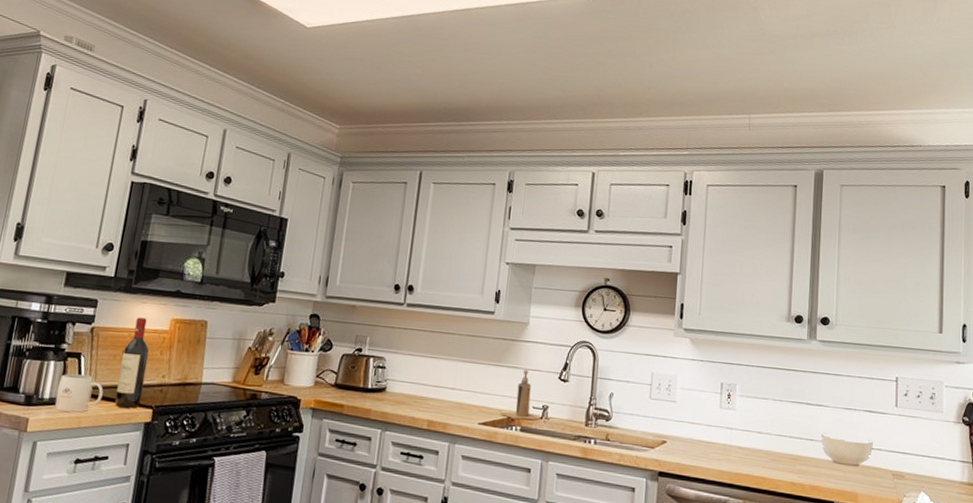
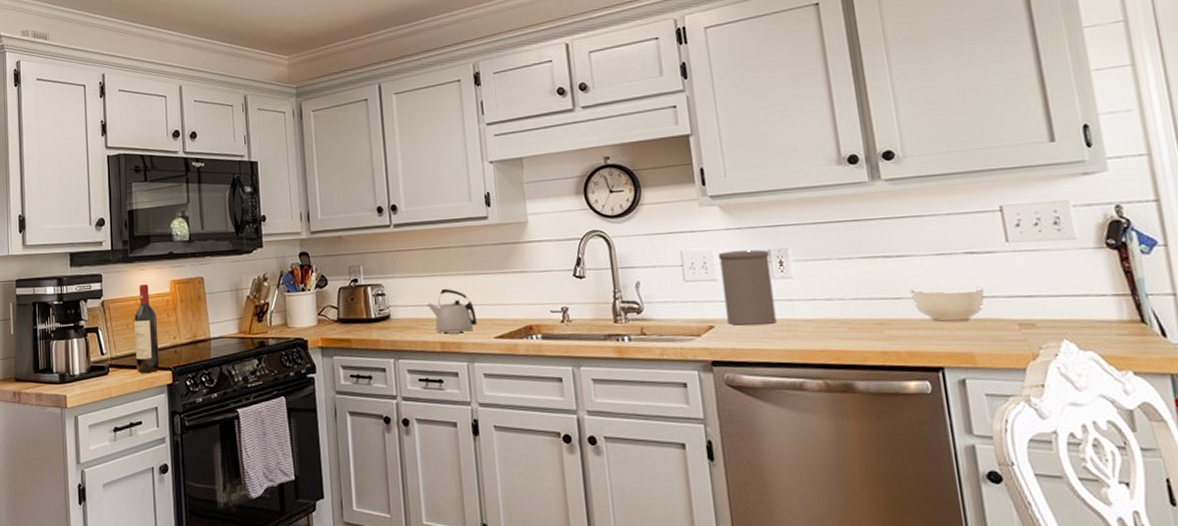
mug: present [54,373,104,413] -> none [84,347,125,385]
kettle: none [422,370,466,415] -> present [426,288,478,334]
soap dispenser: present [499,370,541,421] -> none [515,273,563,327]
canister: none [678,378,722,447] -> present [718,250,777,326]

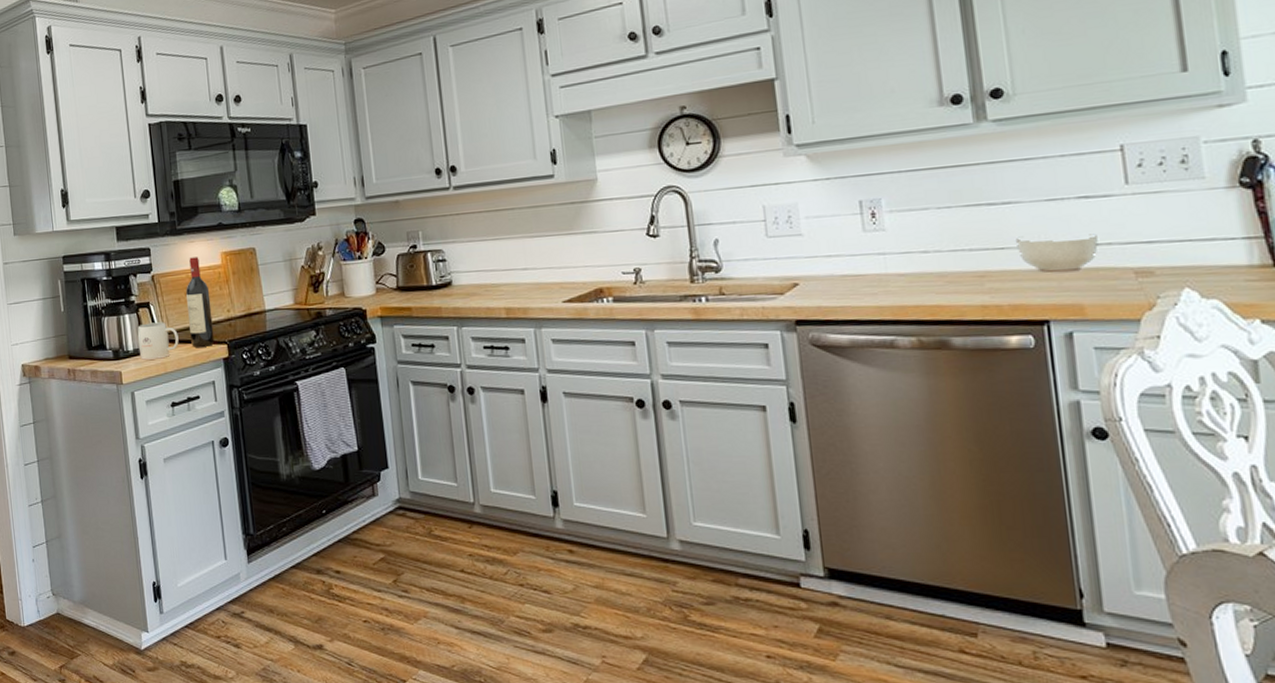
mug: none [84,347,125,385] -> present [137,322,179,361]
kettle: present [426,288,478,334] -> none [490,252,545,299]
canister: present [718,250,777,326] -> none [804,201,867,283]

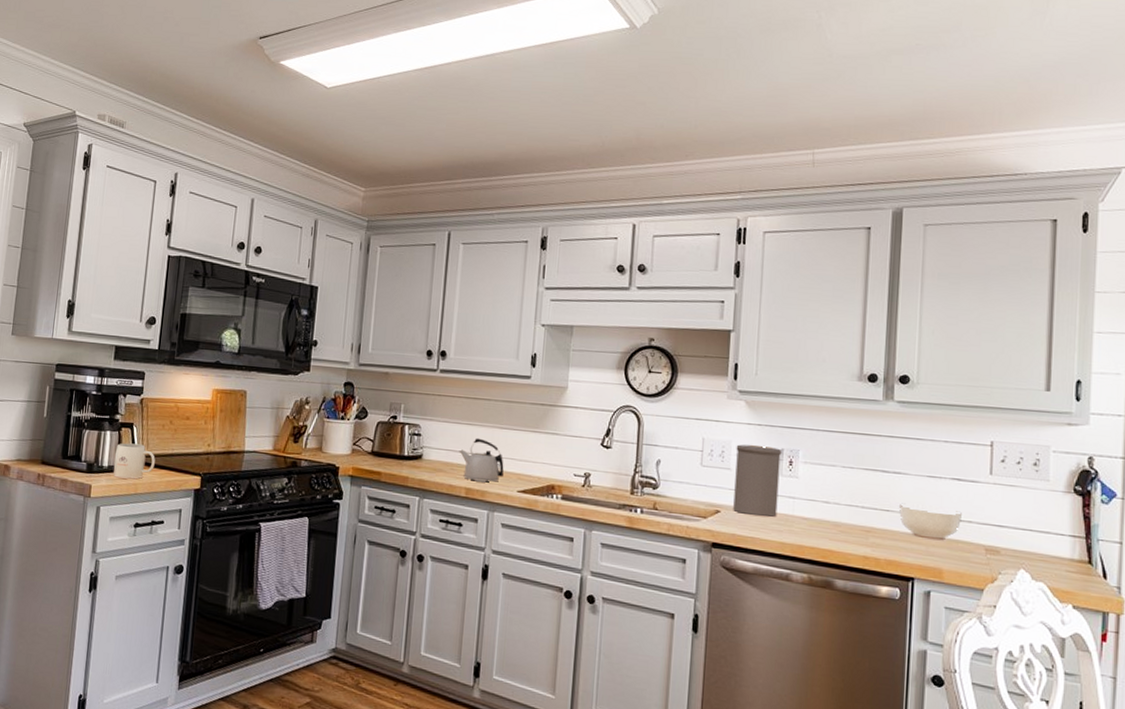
wine bottle: present [185,257,215,347] -> none [166,388,195,476]
kettle: none [490,252,545,299] -> present [459,437,505,482]
canister: none [804,201,867,283] -> present [733,444,782,518]

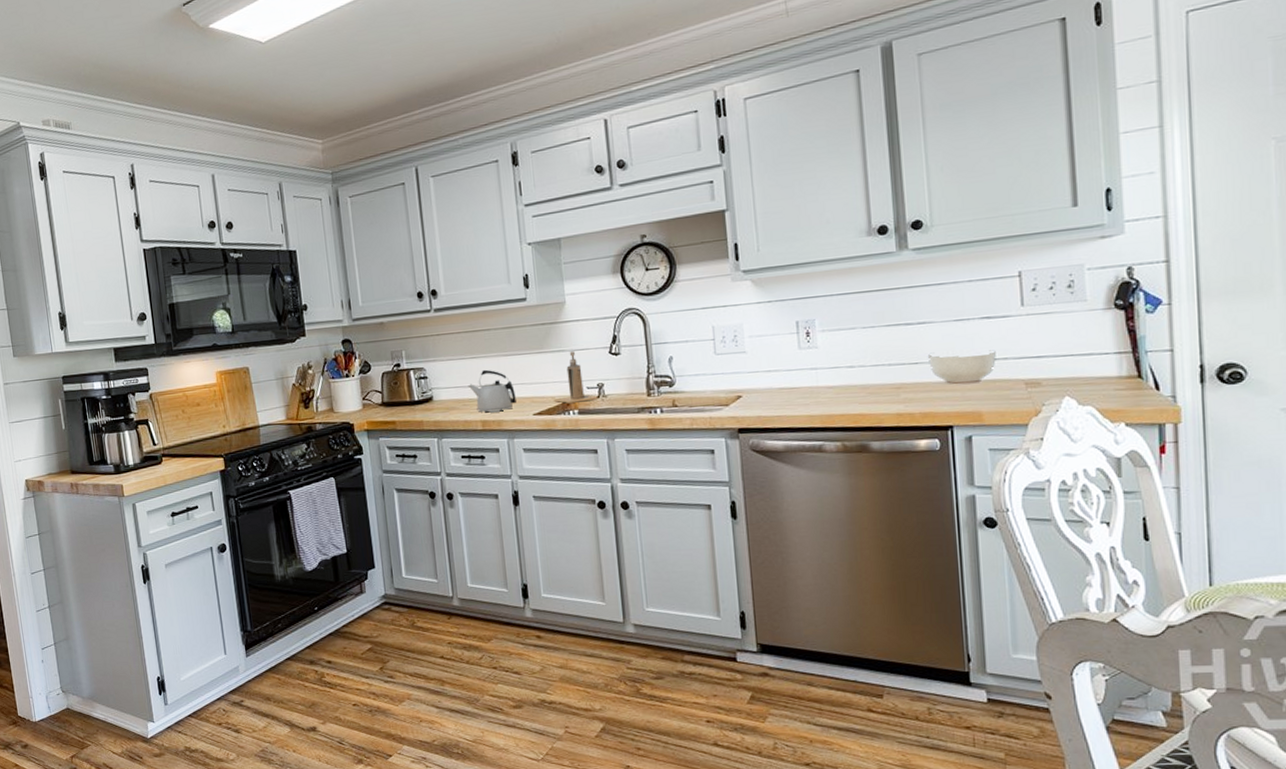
mug: present [113,443,156,480] -> none [137,437,178,475]
soap dispenser: none [539,436,583,488] -> present [553,351,598,403]
canister: present [733,444,782,518] -> none [748,321,801,395]

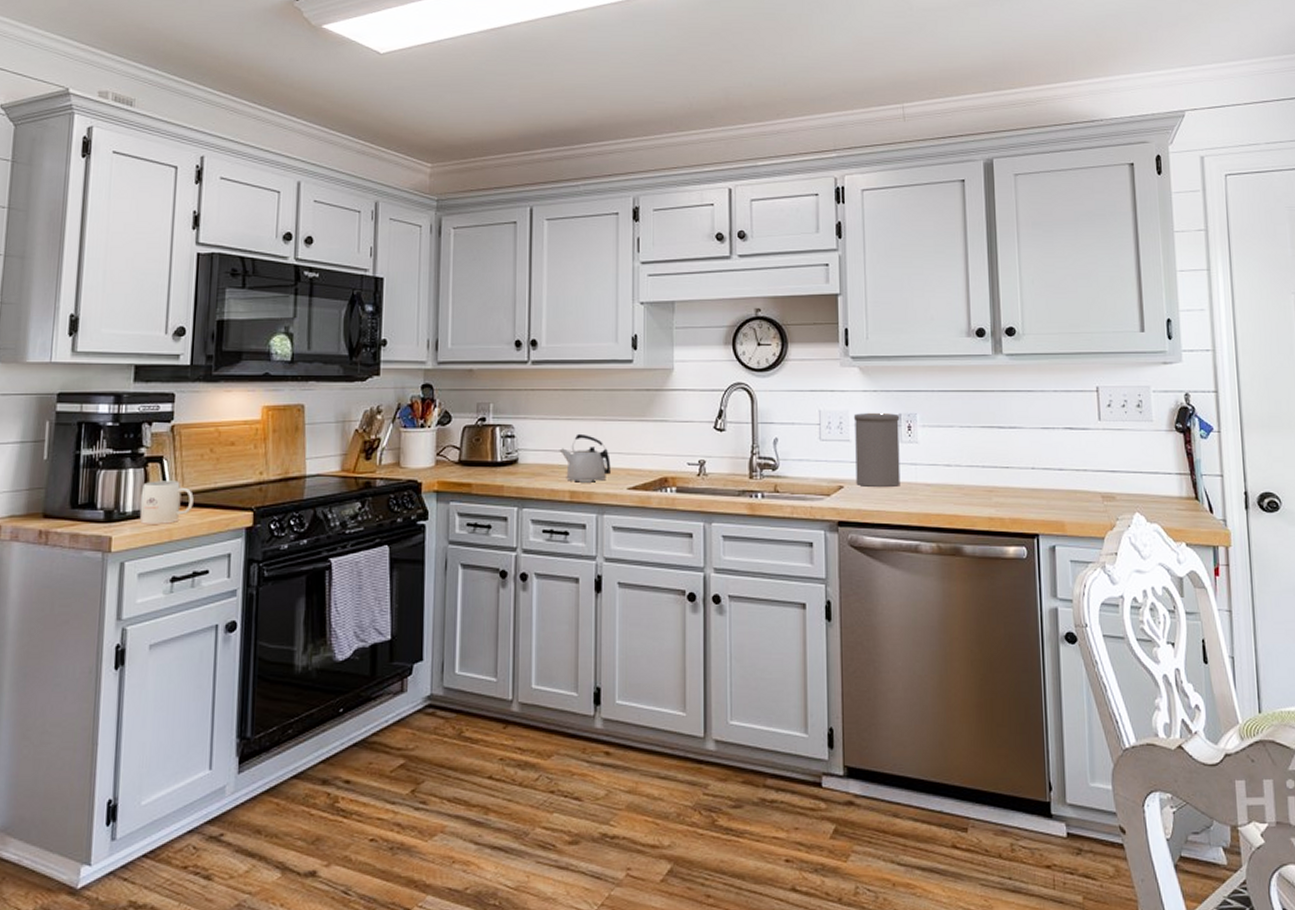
mug: none [137,437,178,475] -> present [139,480,194,526]
soap dispenser: present [553,351,598,403] -> none [650,423,699,479]
canister: none [748,321,801,395] -> present [853,413,901,488]
bowl: present [928,350,996,384] -> none [1018,458,1077,493]

